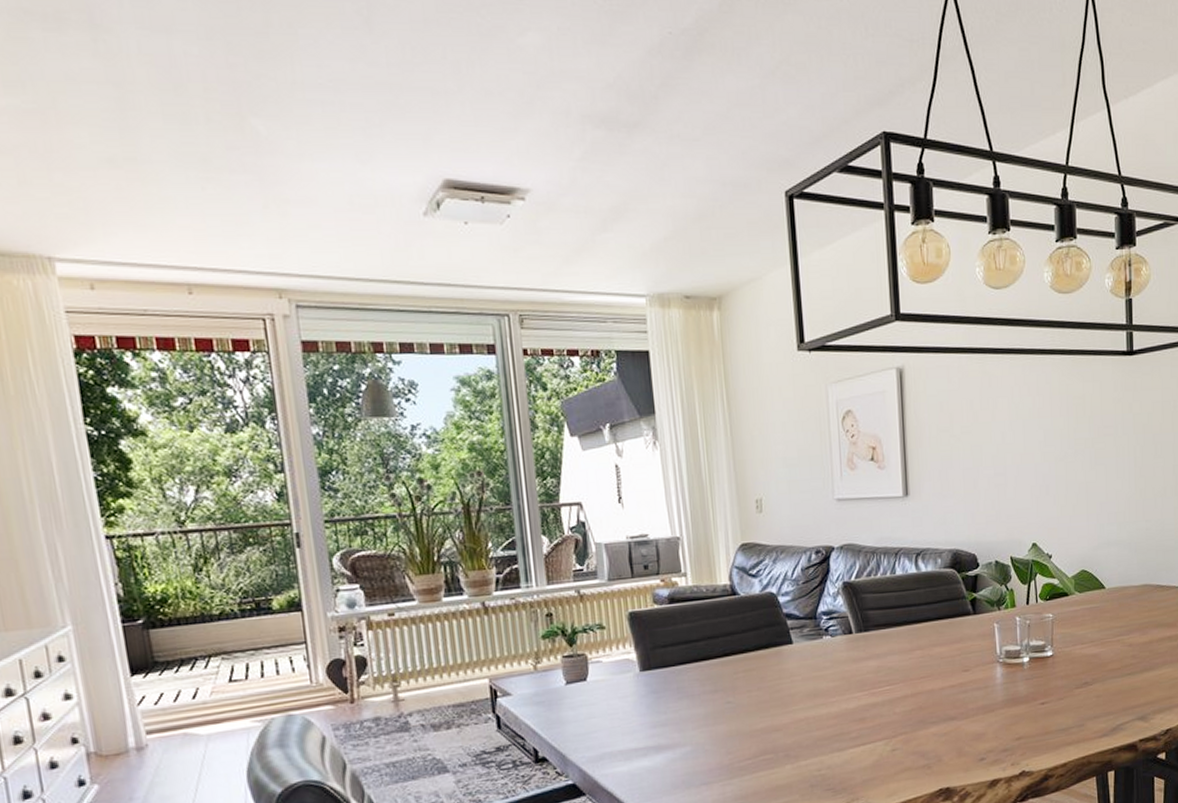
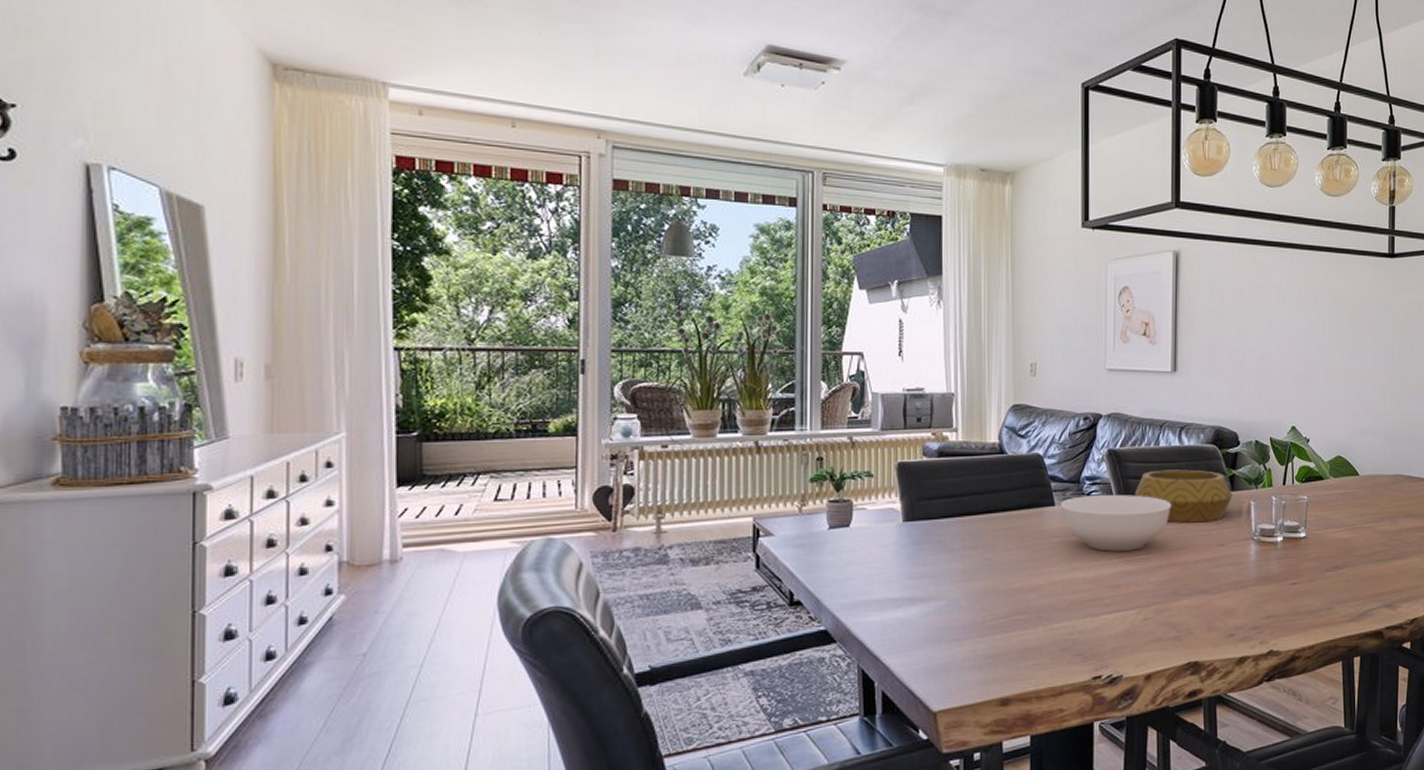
bowl: none [799,626,913,685] -> present [1061,494,1172,551]
decorative bowl: none [873,596,975,652] -> present [1134,469,1232,523]

